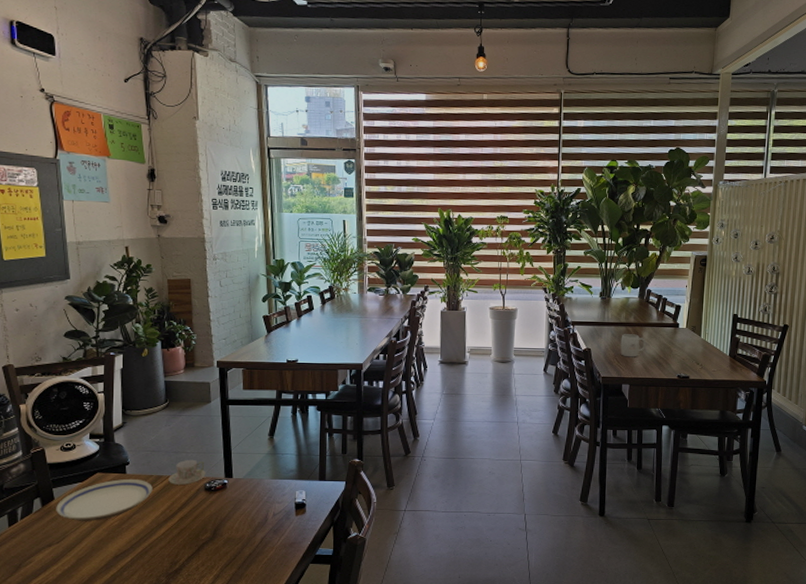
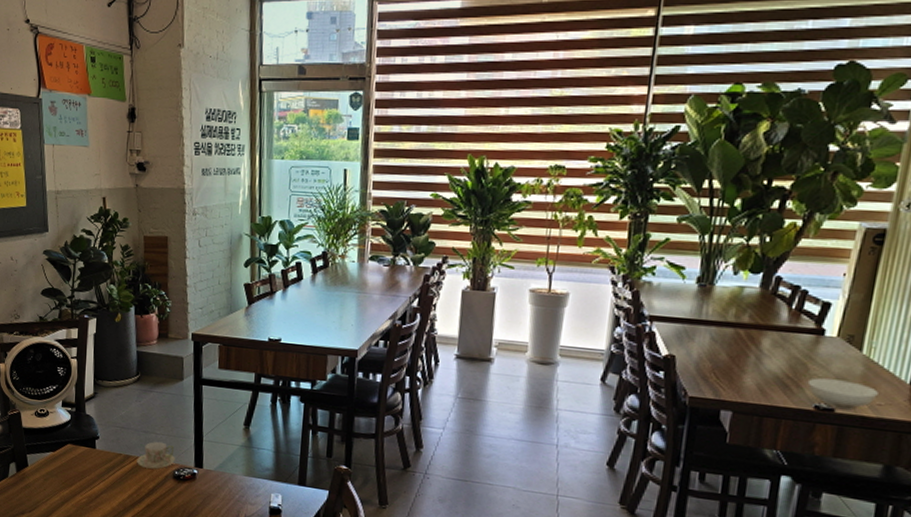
plate: present [56,479,153,521] -> none [29,454,121,495]
mug: present [620,334,646,357] -> none [721,338,766,374]
bowl: none [672,356,712,376] -> present [807,378,878,409]

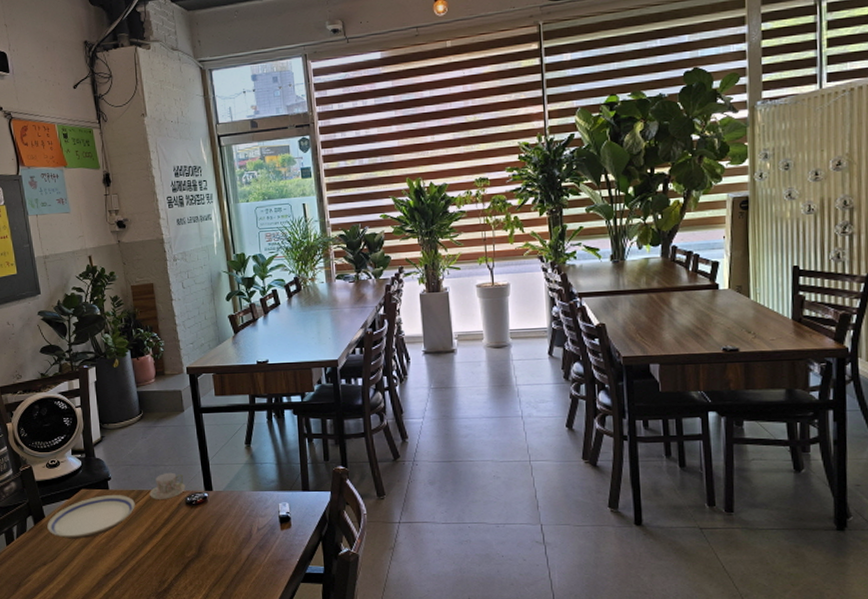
plate: none [29,454,121,495] -> present [47,495,135,539]
bowl: present [807,378,878,409] -> none [713,324,769,348]

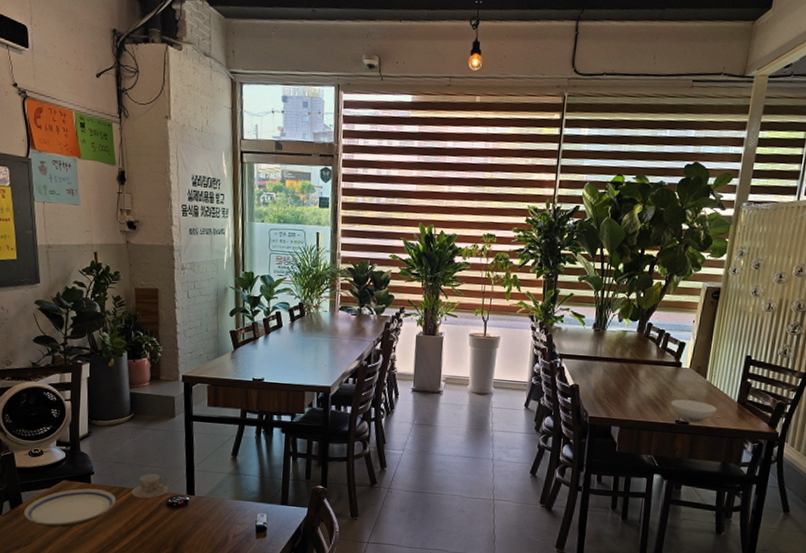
bowl: none [713,324,769,348] -> present [670,399,717,422]

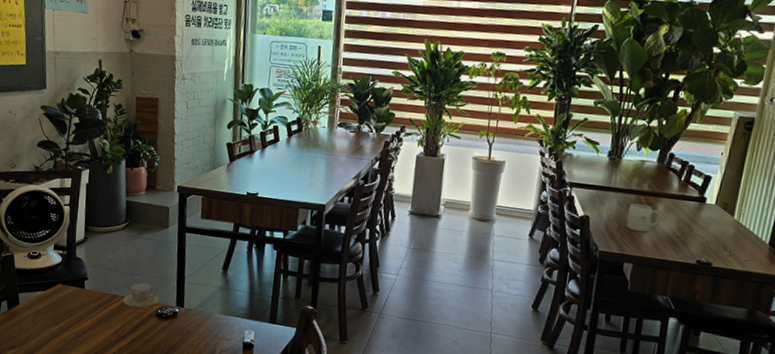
plate: present [24,488,116,528] -> none [20,293,108,331]
mug: none [611,371,642,398] -> present [625,203,660,233]
bowl: present [670,399,717,422] -> none [691,237,745,264]

